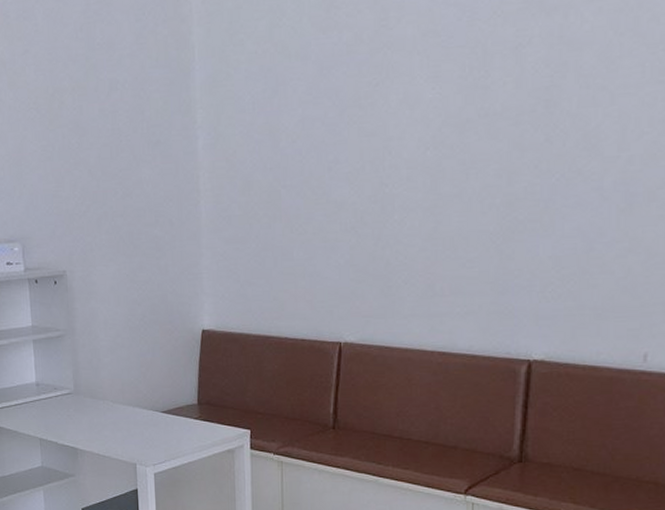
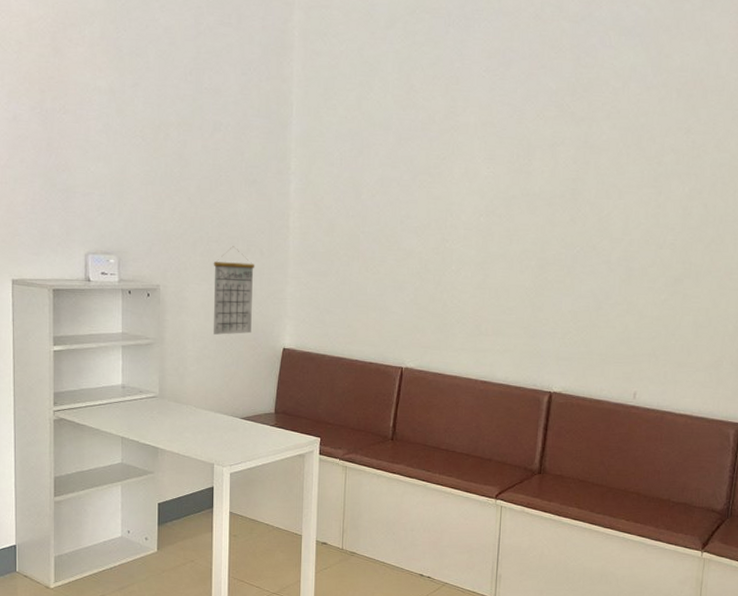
calendar: none [120,219,166,320] -> present [213,246,255,335]

